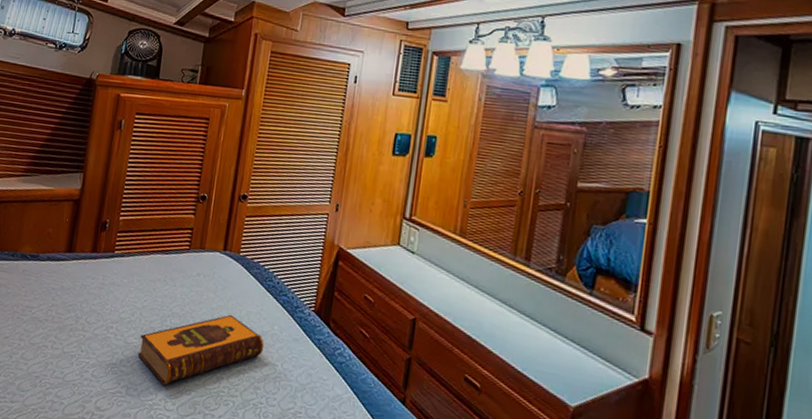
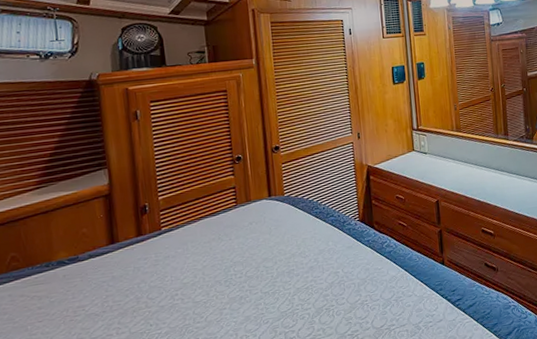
hardback book: present [137,314,264,385] -> none [208,246,325,324]

